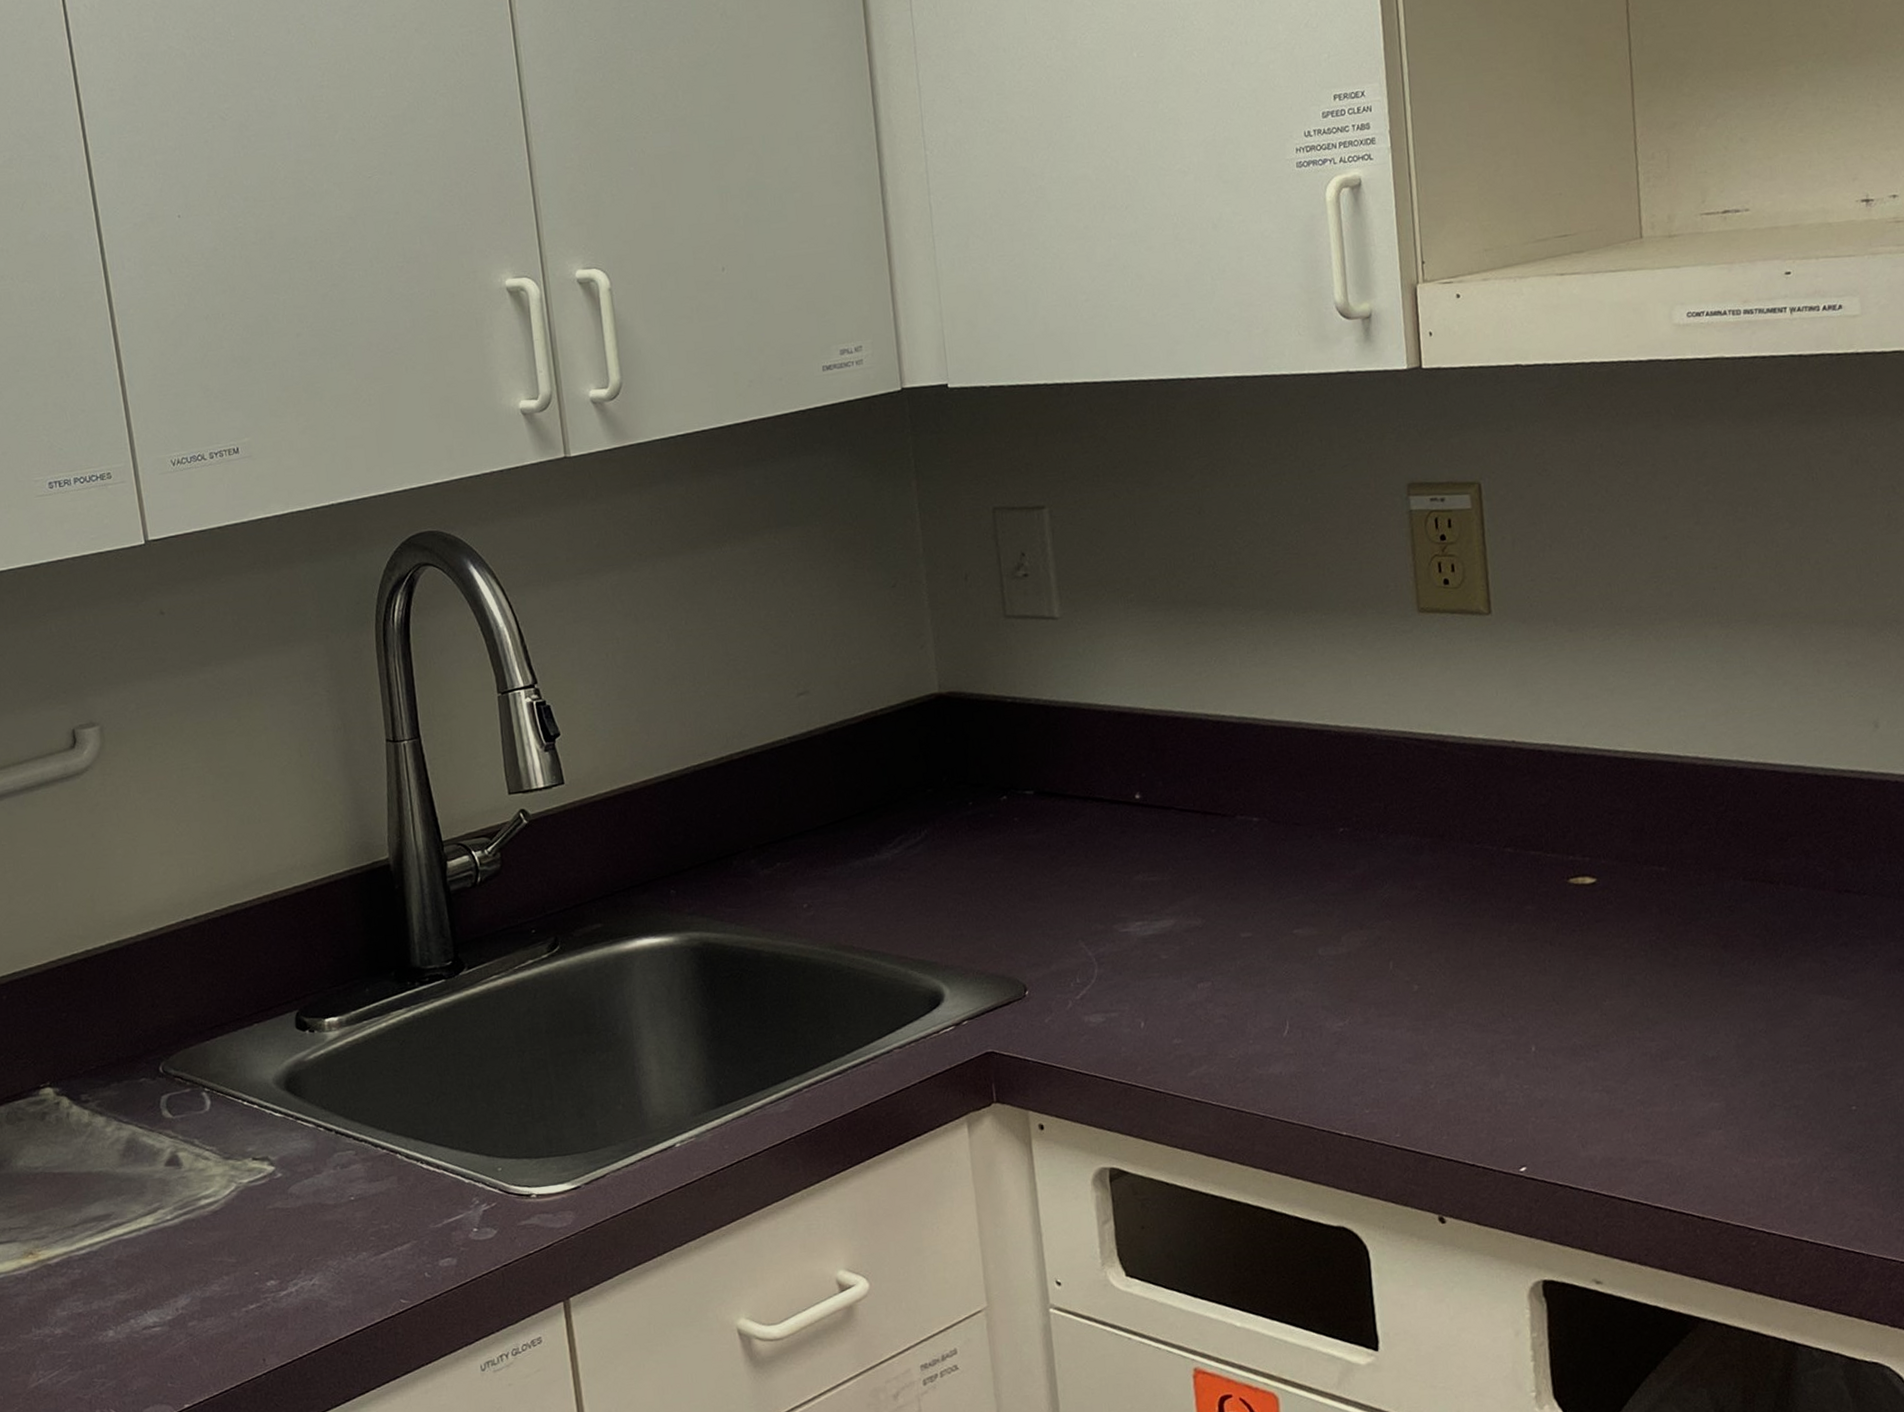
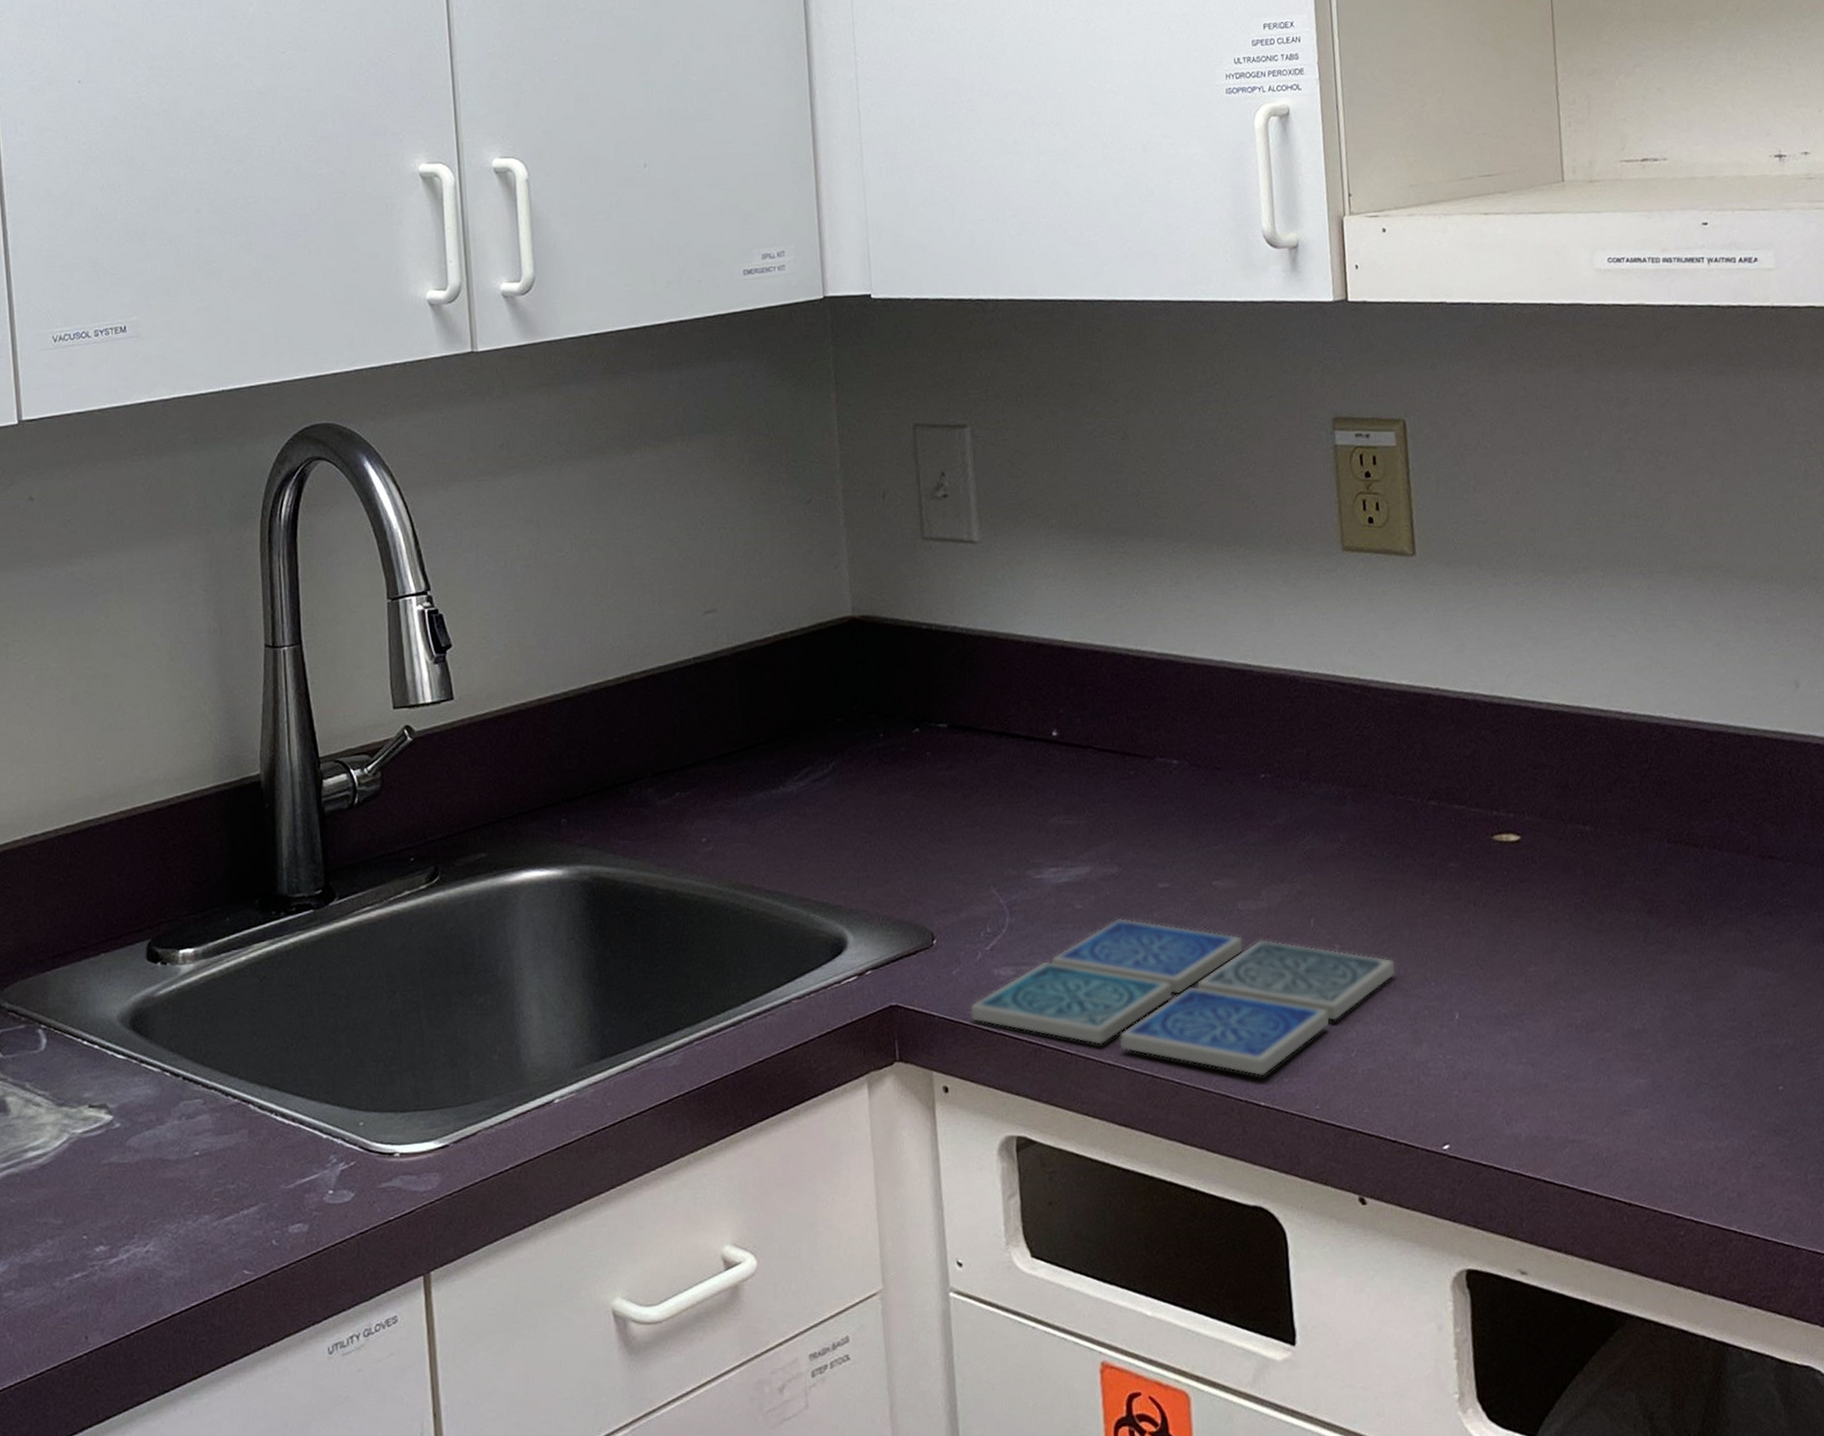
drink coaster: none [1061,966,1474,1109] -> present [969,917,1397,1077]

